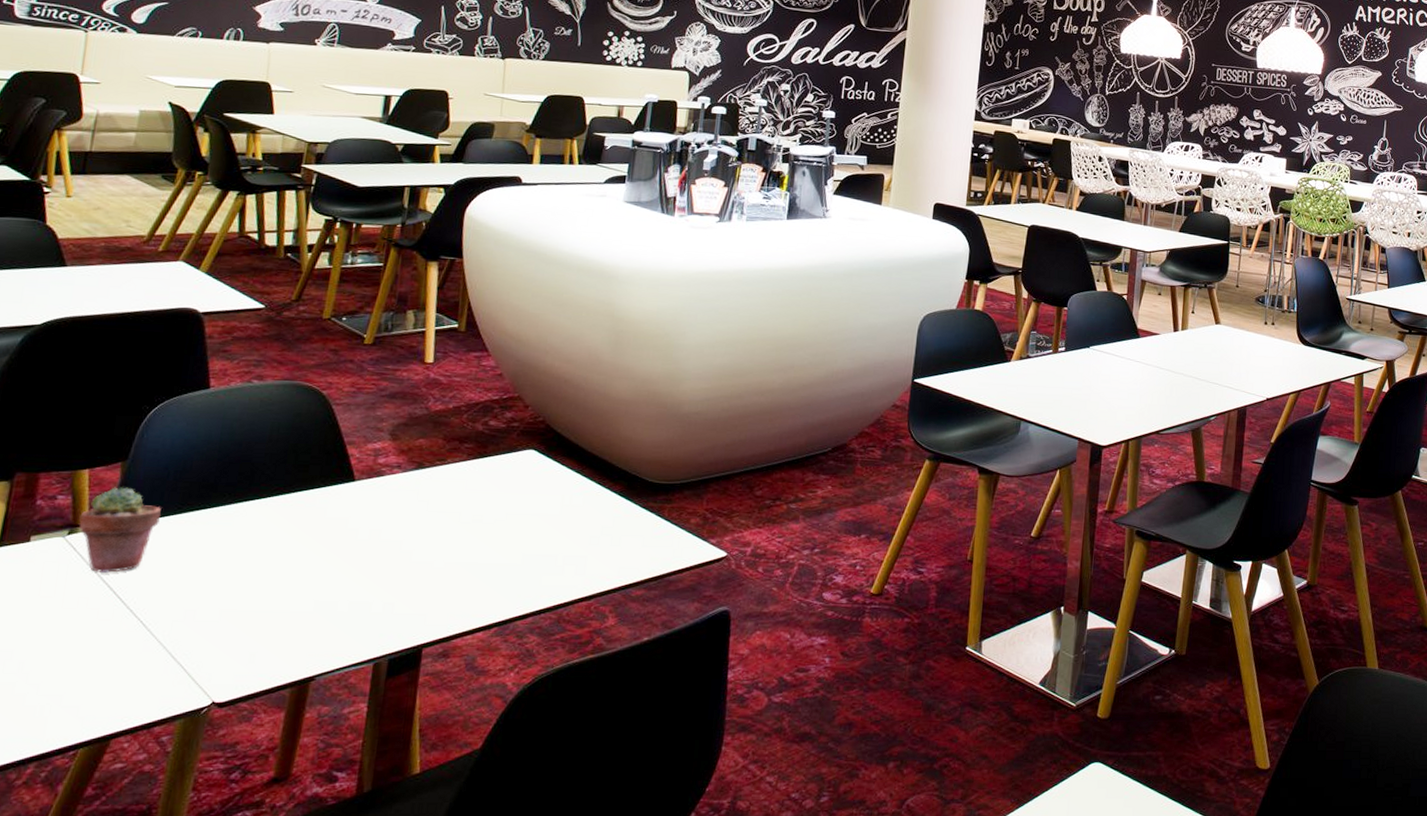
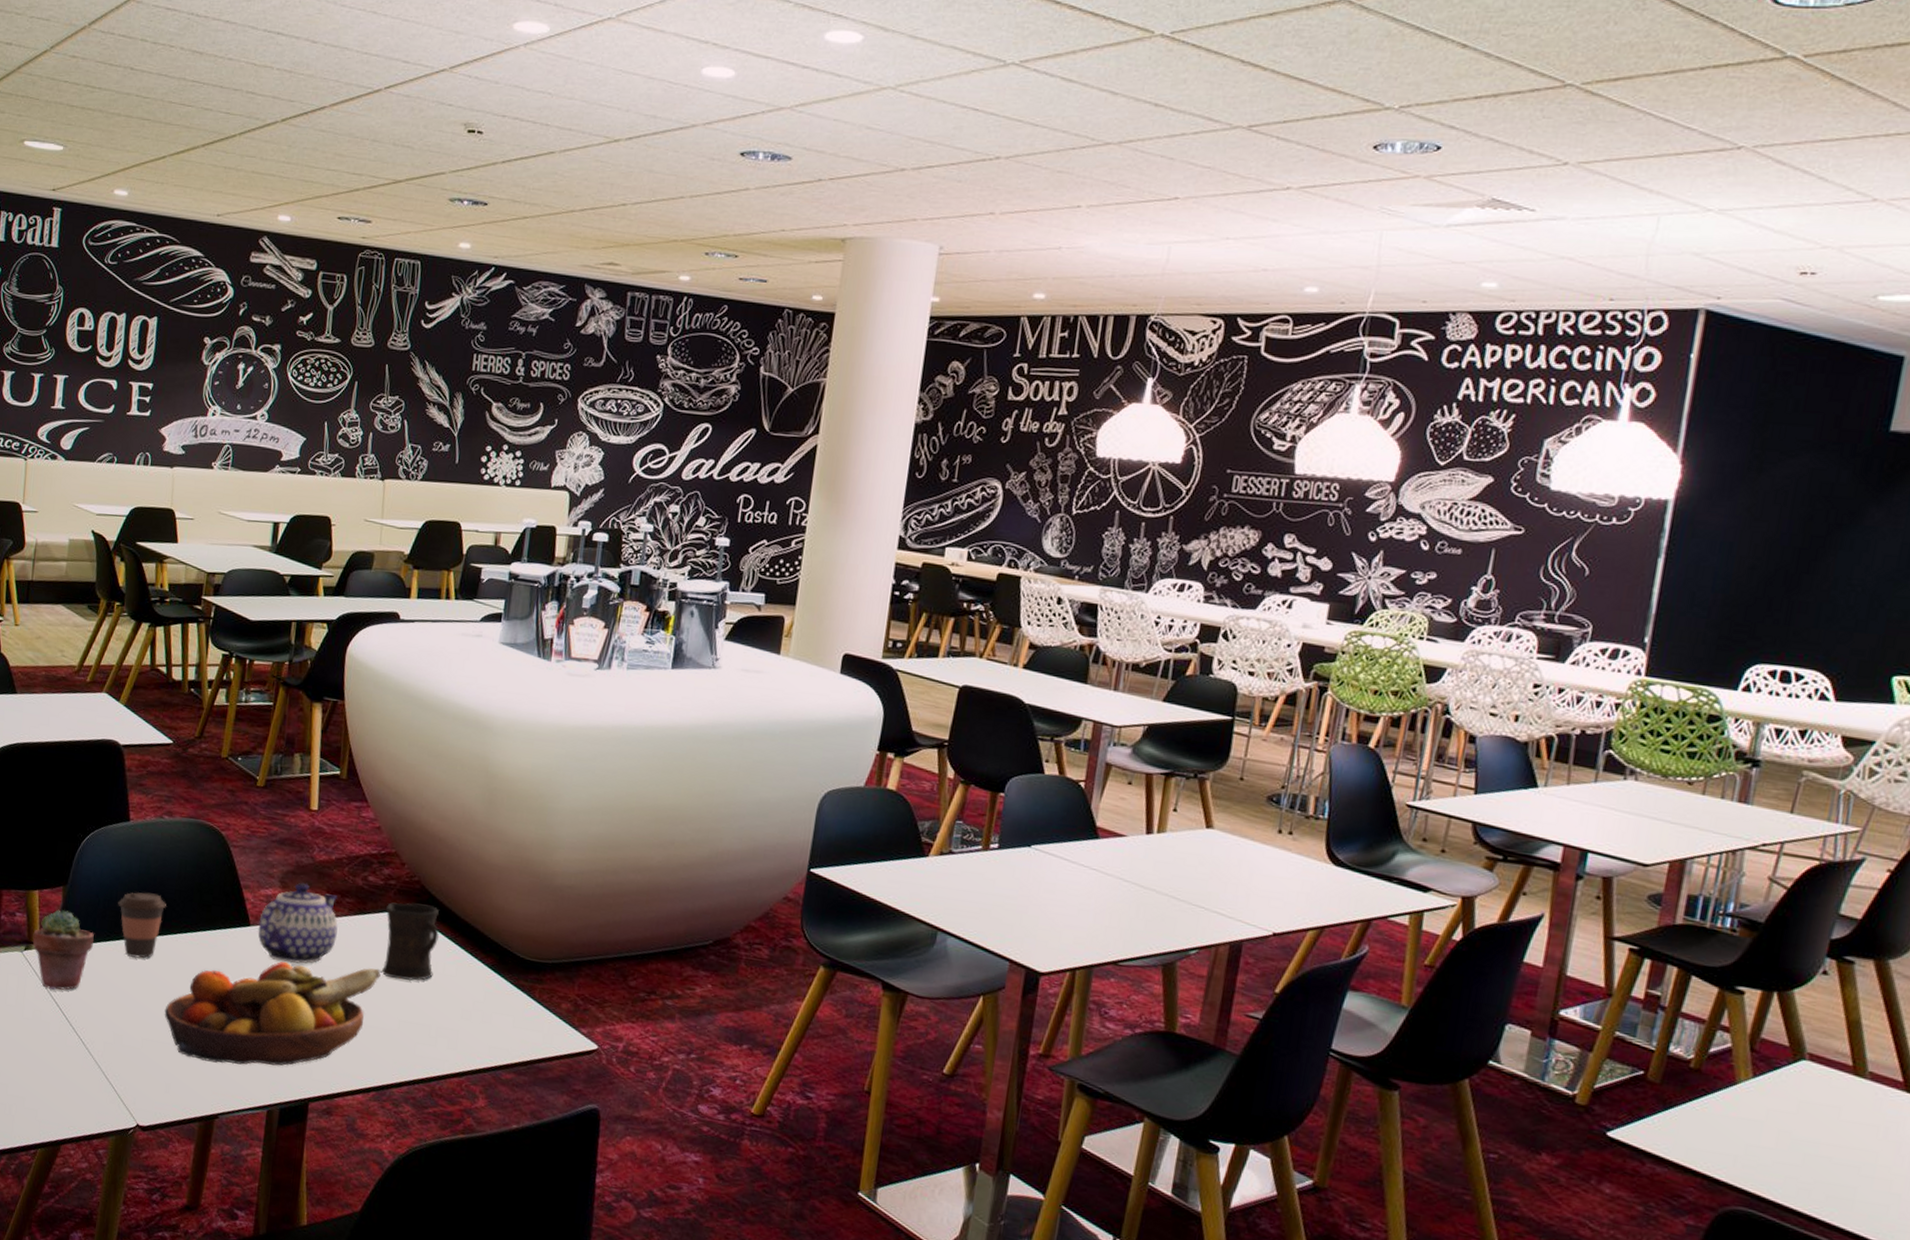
coffee cup: none [193,459,254,527] -> present [118,892,166,959]
fruit bowl: none [249,507,503,624] -> present [164,962,381,1066]
teapot: none [364,433,456,513] -> present [258,882,338,964]
mug: none [503,442,565,516] -> present [381,902,439,981]

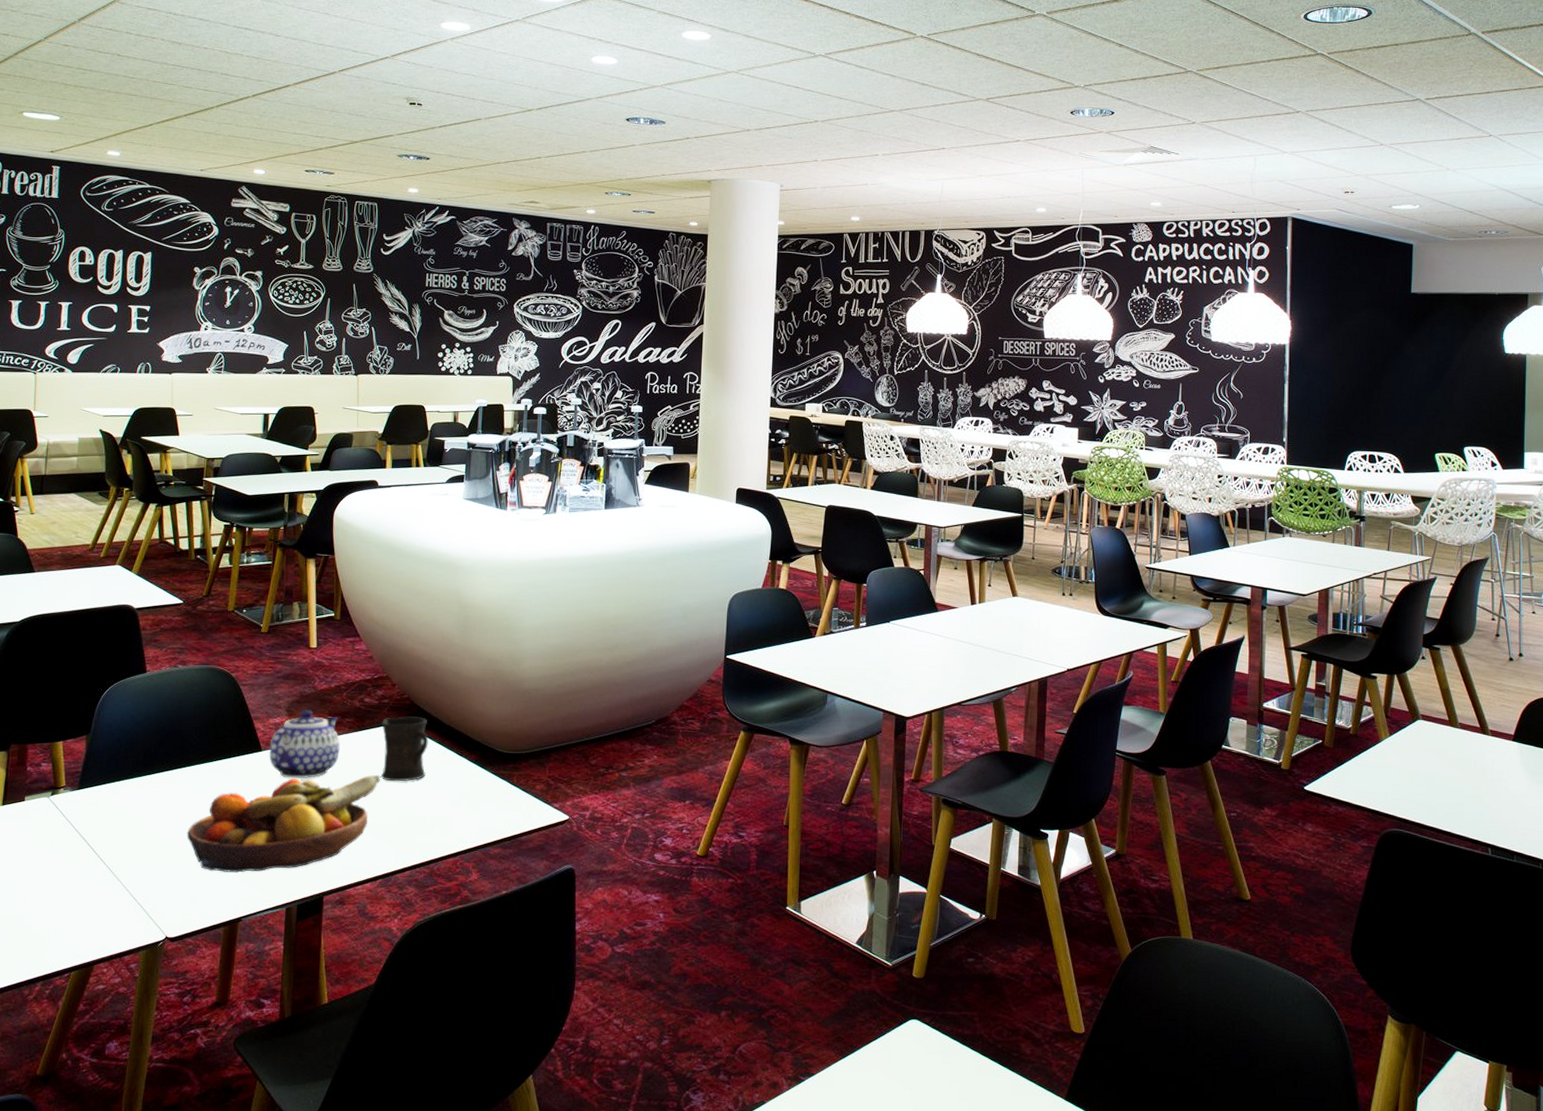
potted succulent: present [32,909,94,991] -> none [58,756,117,828]
coffee cup: present [118,892,166,959] -> none [139,732,184,790]

